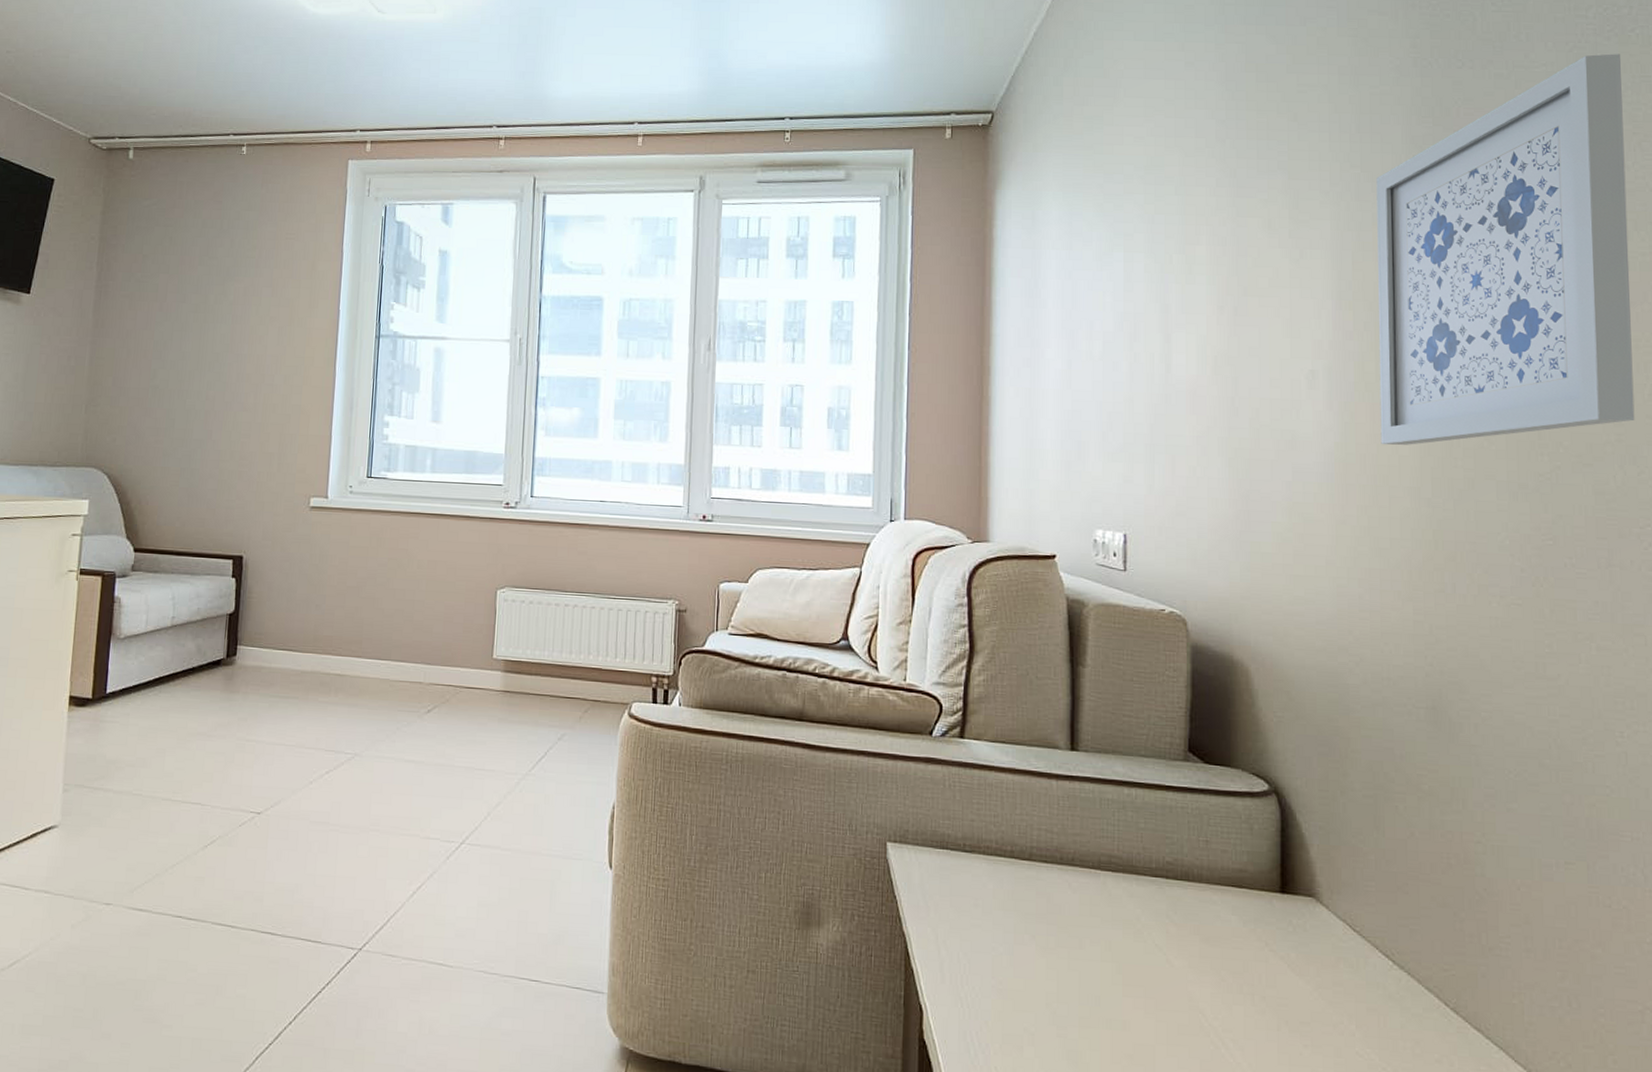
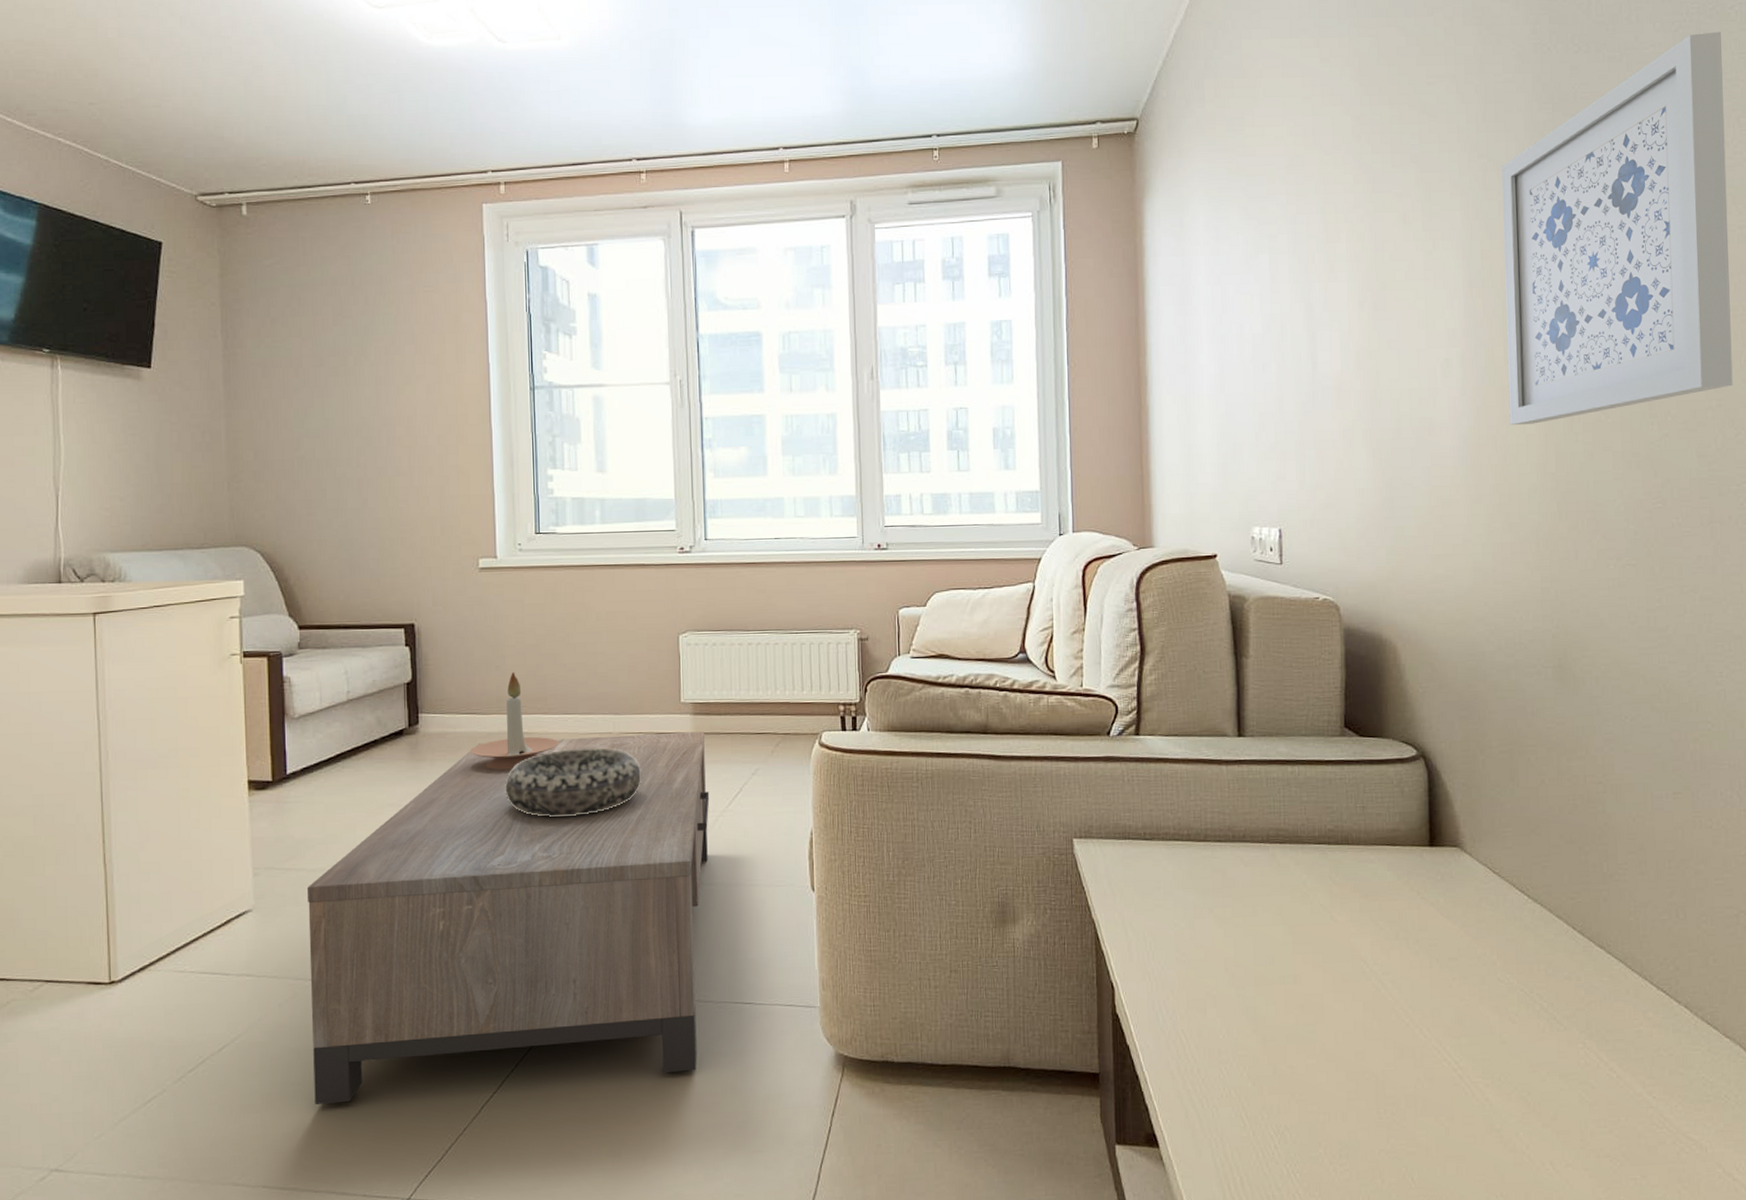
coffee table: none [94,681,515,1047] -> present [308,731,710,1106]
candle holder: none [282,611,369,711] -> present [470,671,559,770]
decorative bowl: none [312,695,448,764] -> present [505,748,642,817]

